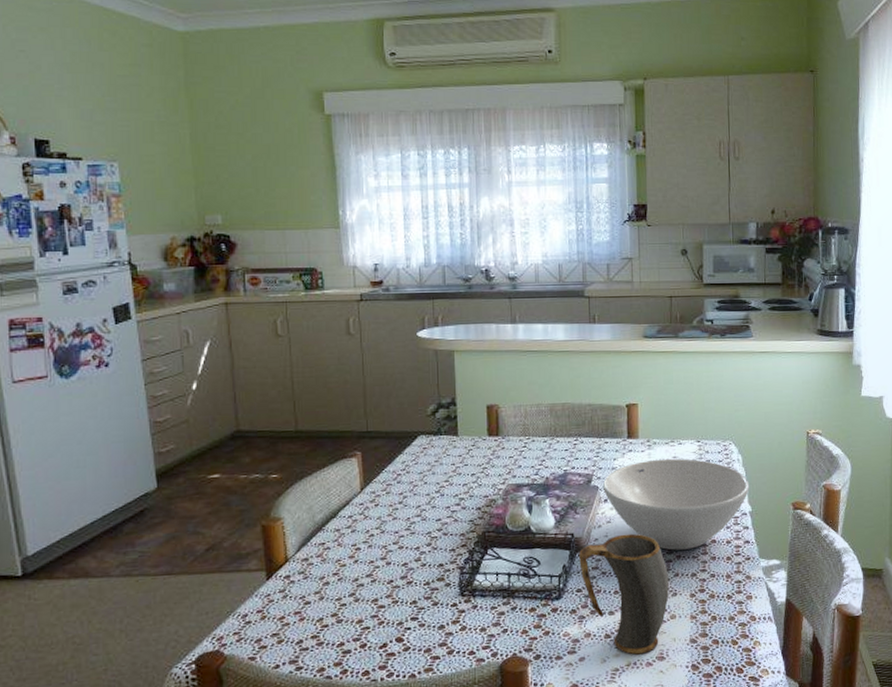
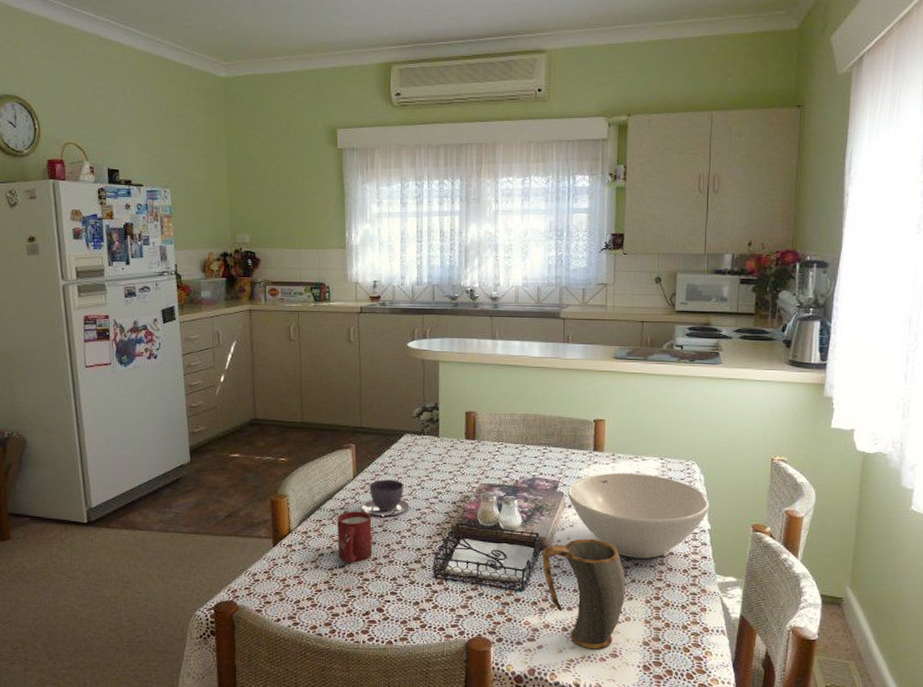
cup: none [343,528,388,590] -> present [337,511,373,563]
teacup: none [372,488,428,532] -> present [361,479,410,517]

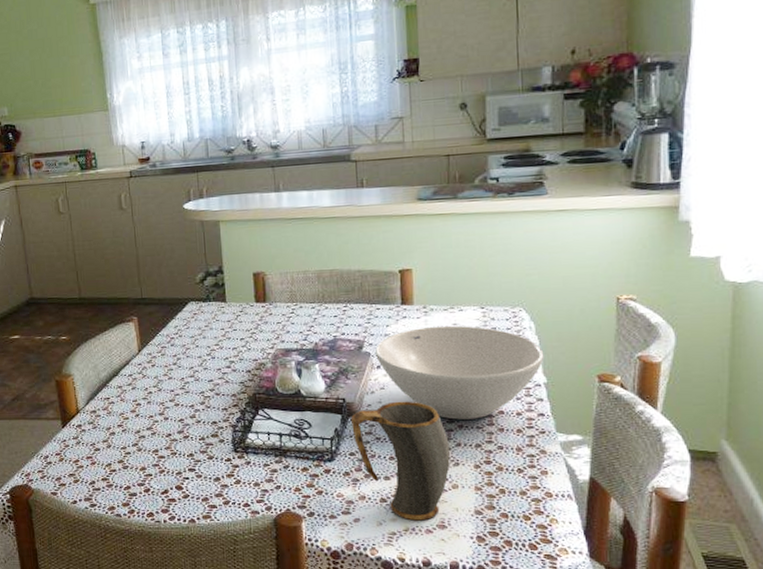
cup: present [337,511,373,563] -> none [125,386,166,441]
teacup: present [361,479,410,517] -> none [150,351,201,391]

